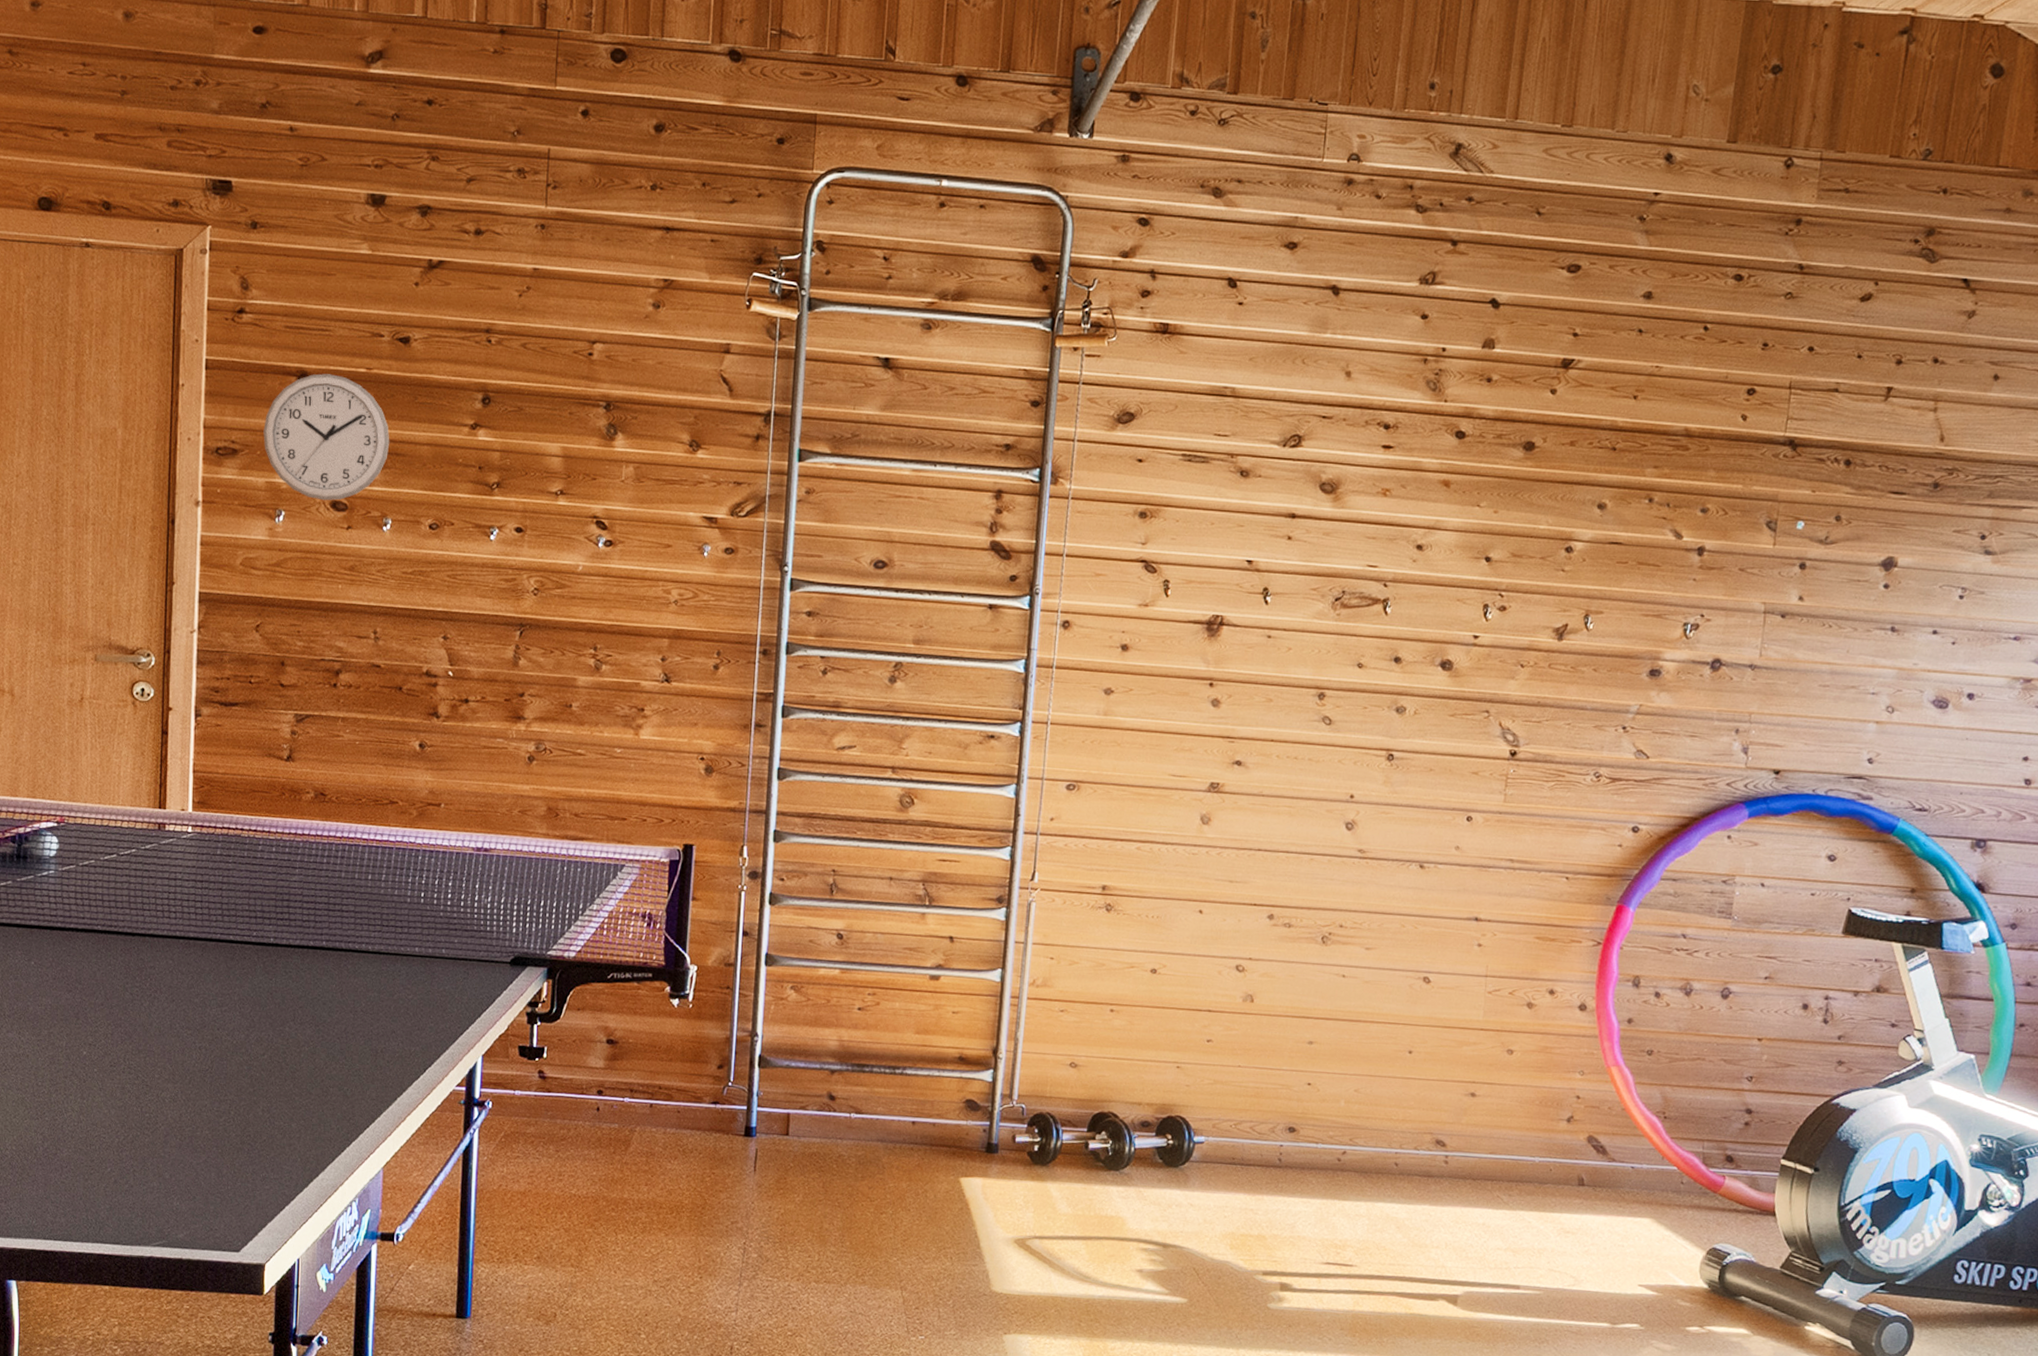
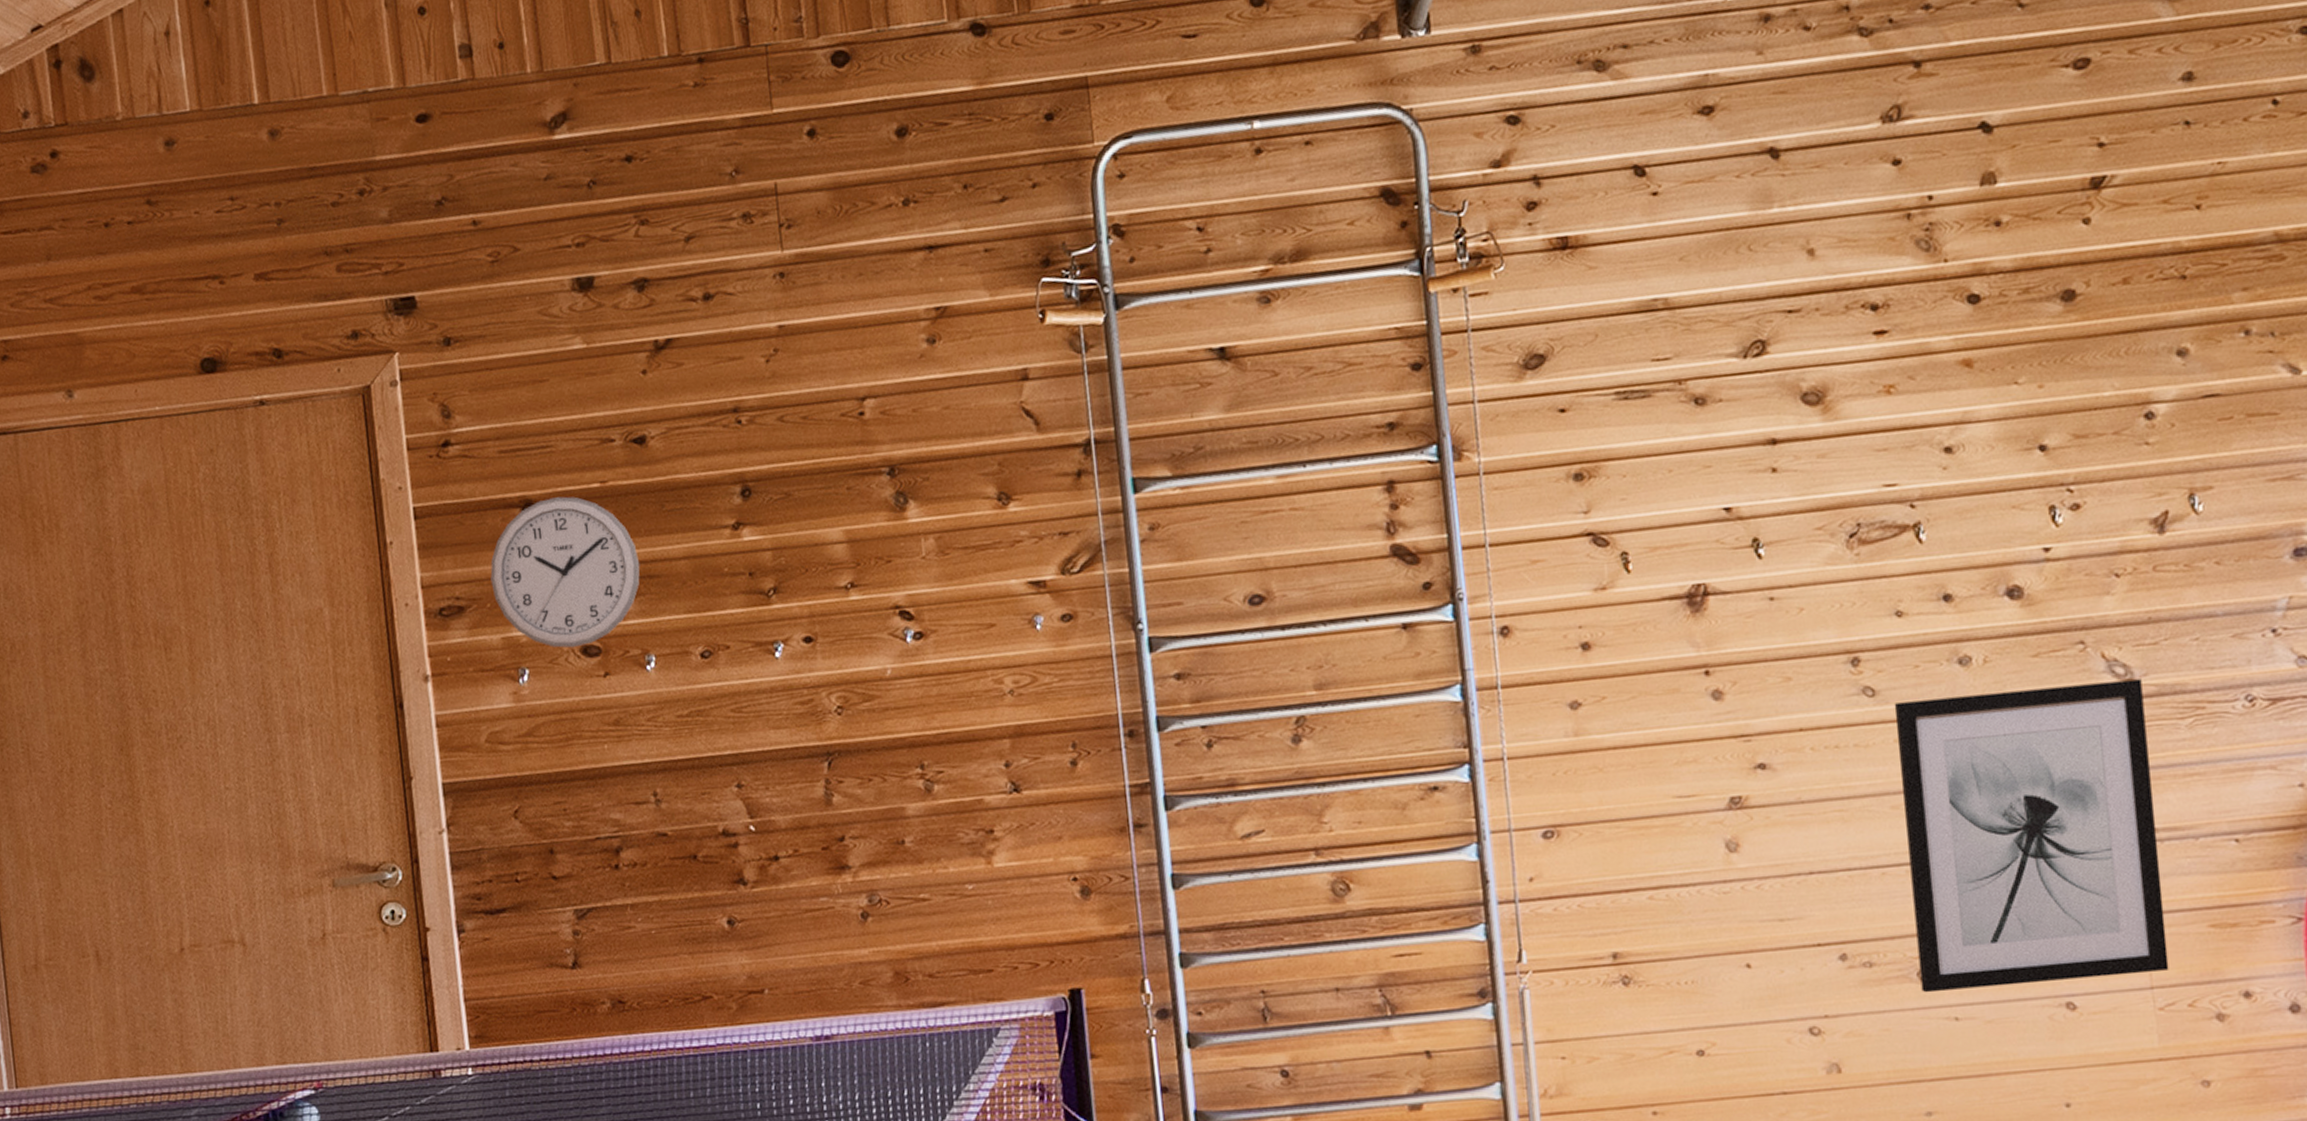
wall art: none [1322,733,1524,965] -> present [1894,679,2169,993]

